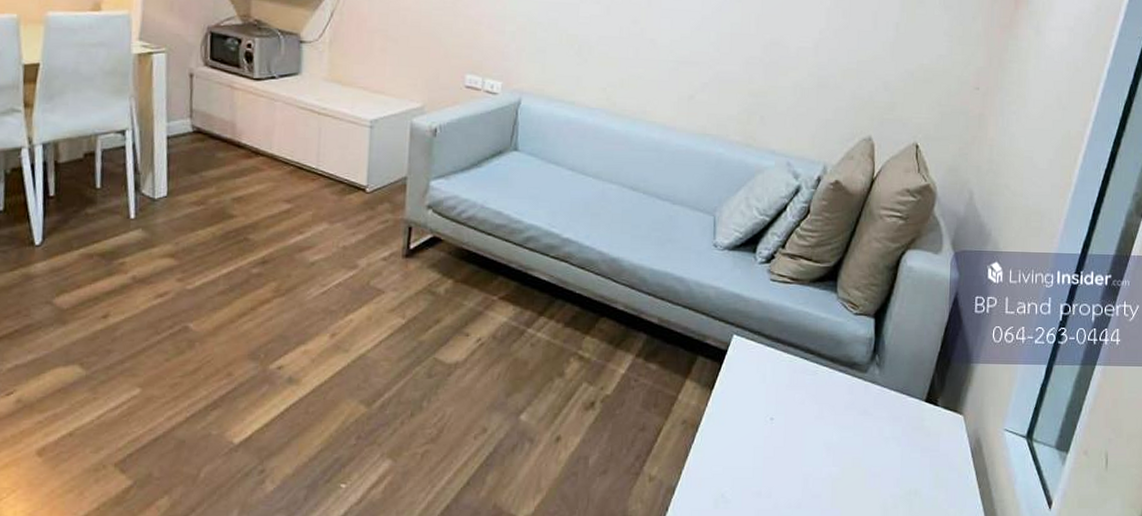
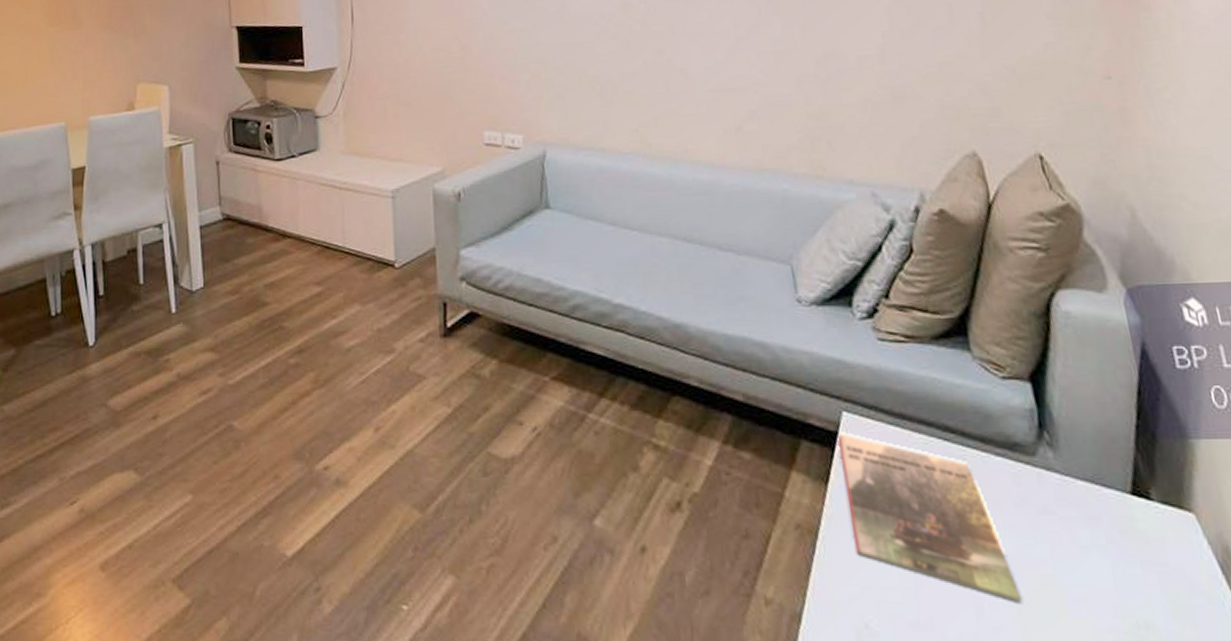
magazine: none [725,352,837,478] -> present [838,434,1022,603]

